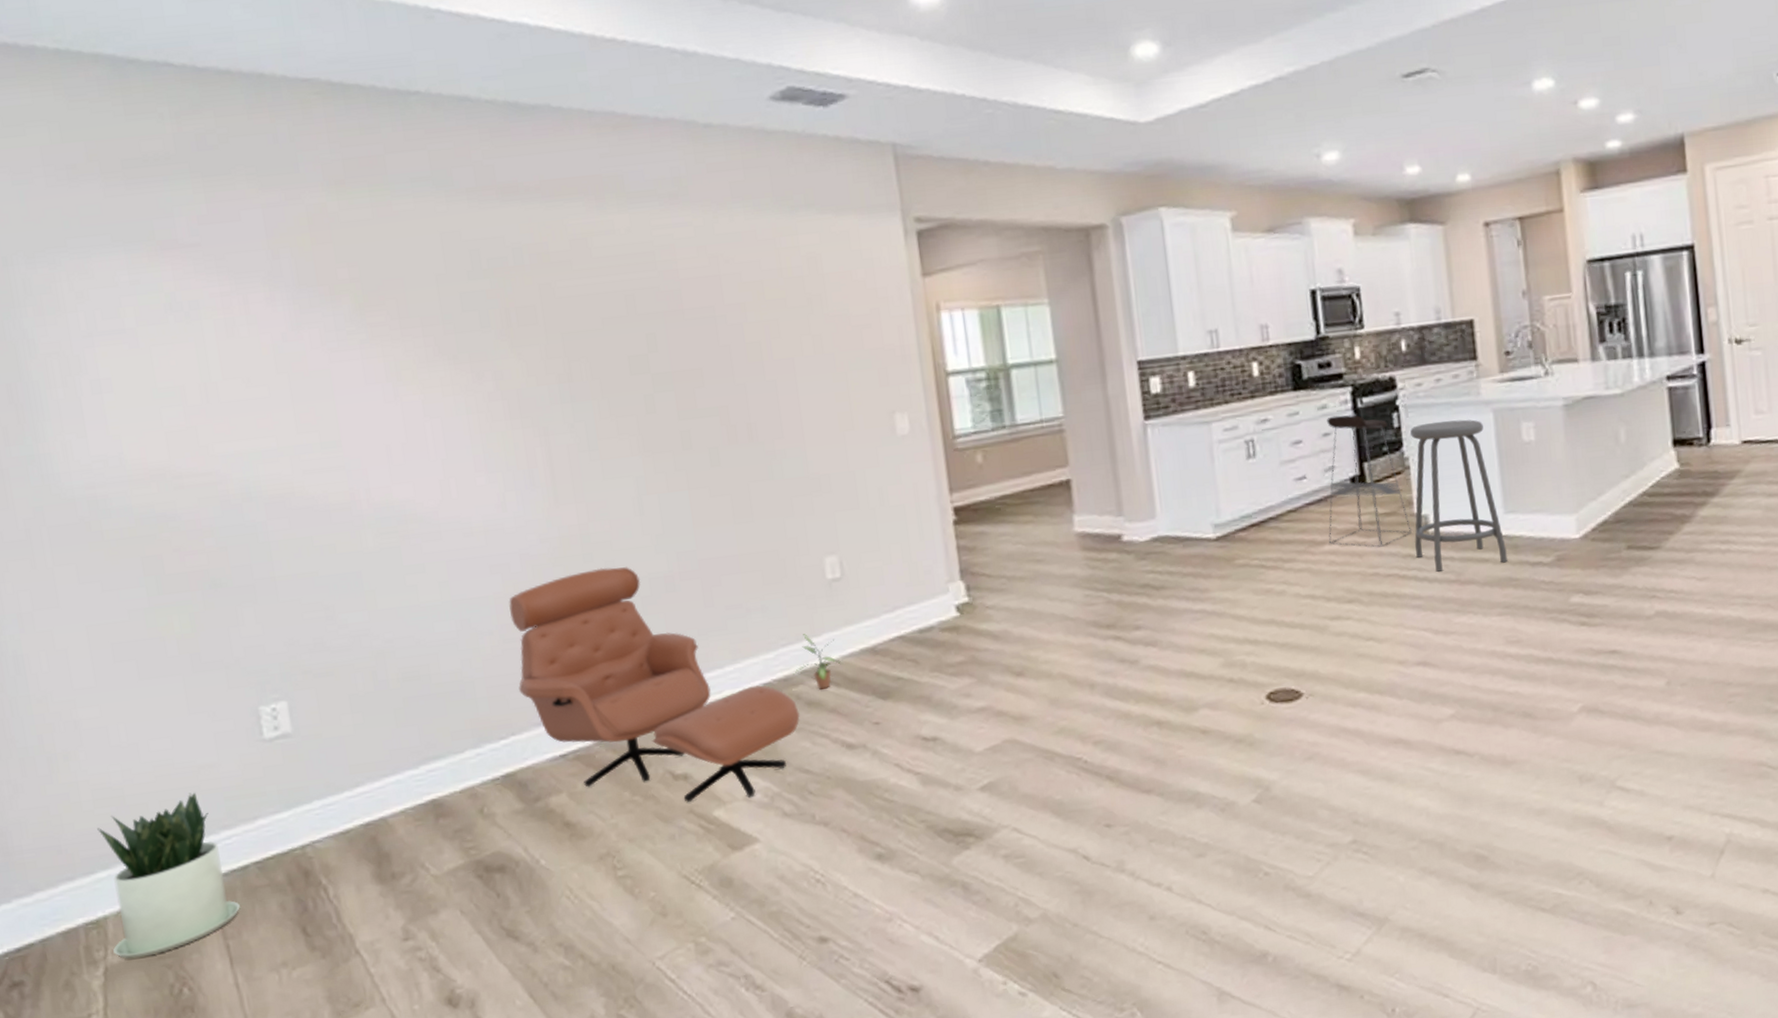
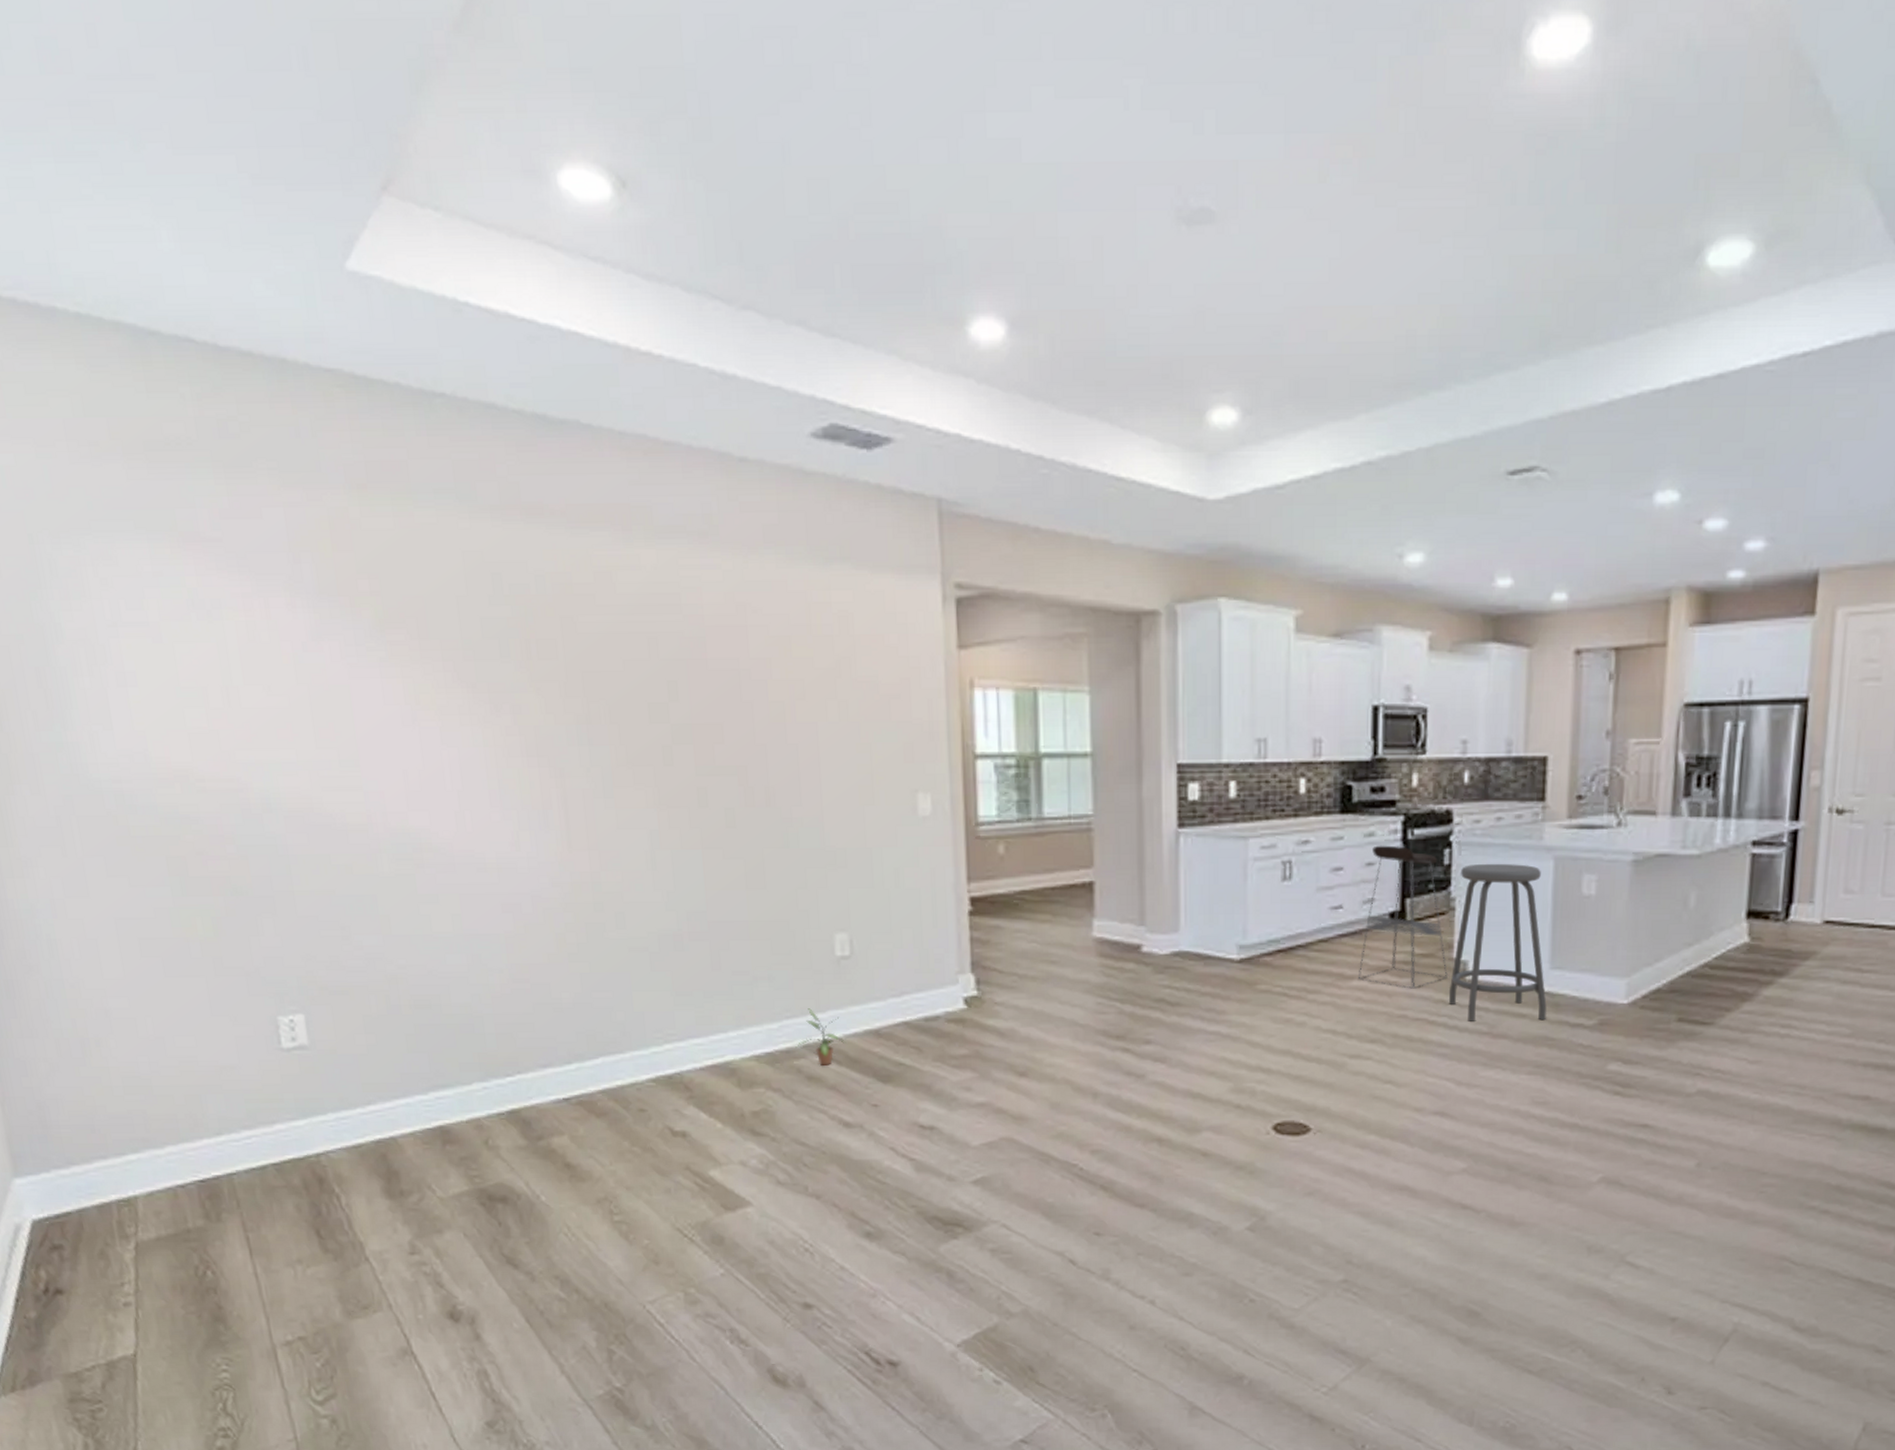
planter: present [97,792,240,959] -> none [127,1091,259,1238]
armchair: present [509,567,800,802] -> none [519,918,800,1162]

